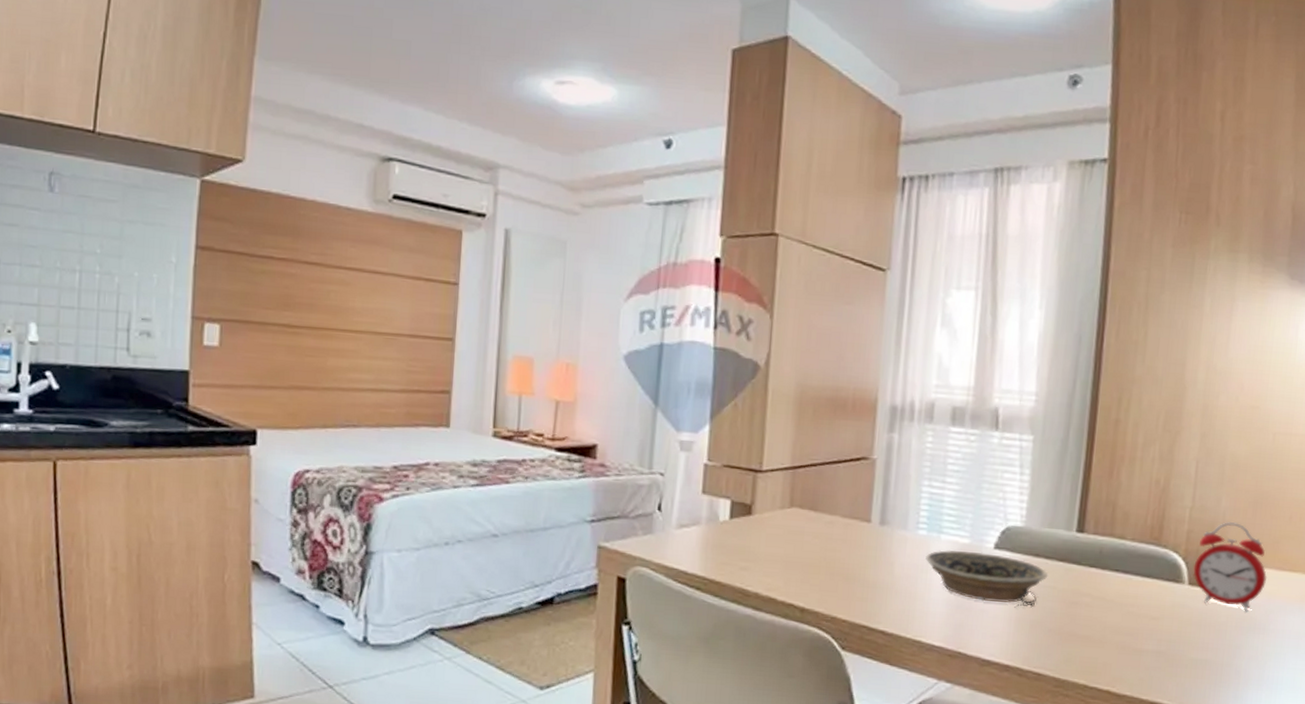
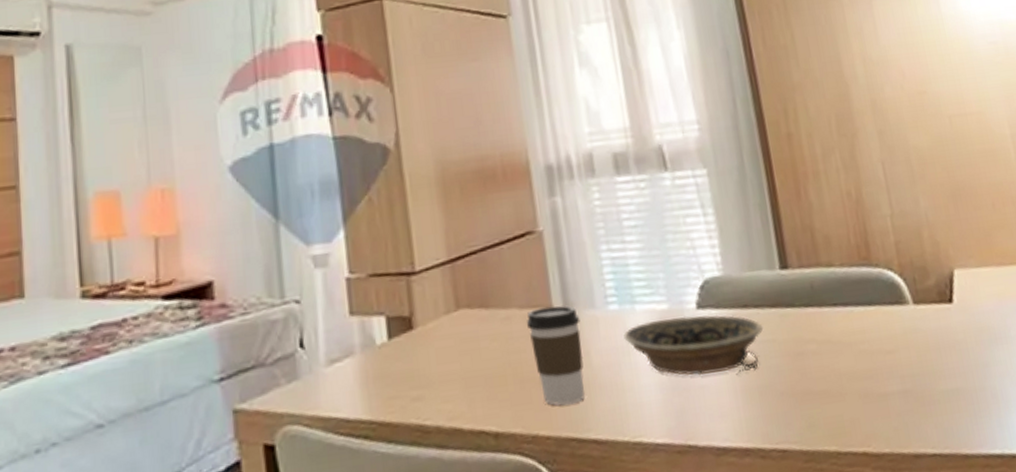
coffee cup: none [845,520,892,600] -> present [526,305,585,406]
alarm clock: present [1193,521,1268,613] -> none [910,222,992,322]

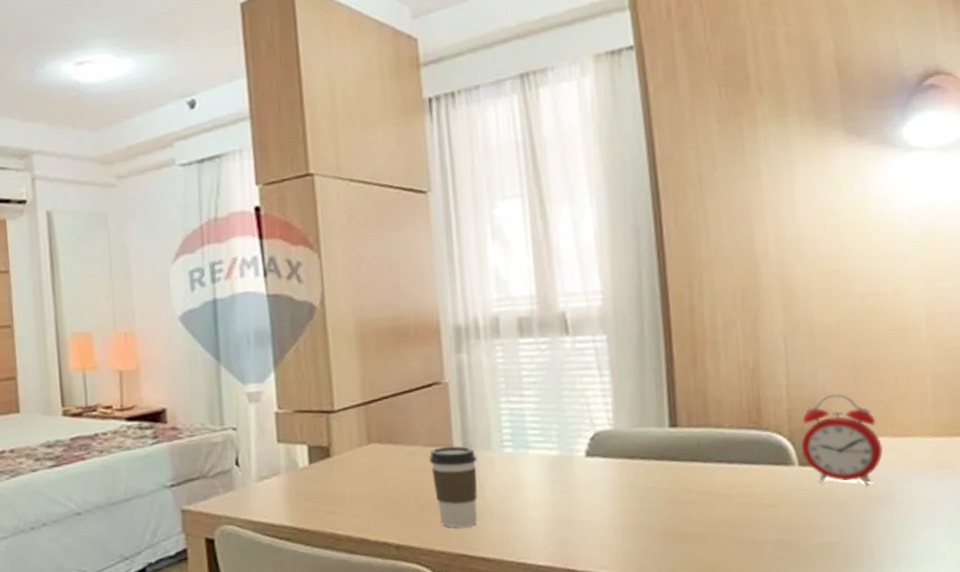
bowl: present [624,315,764,376] -> none [516,462,648,515]
alarm clock: none [910,222,992,322] -> present [801,393,884,486]

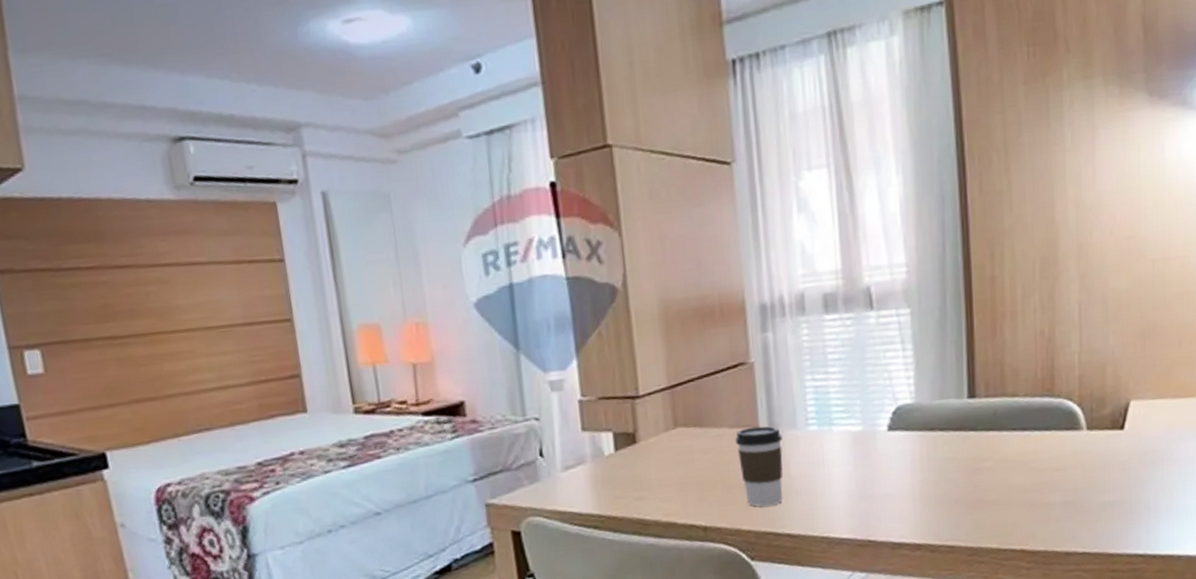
alarm clock: present [801,393,884,486] -> none [1090,358,1164,447]

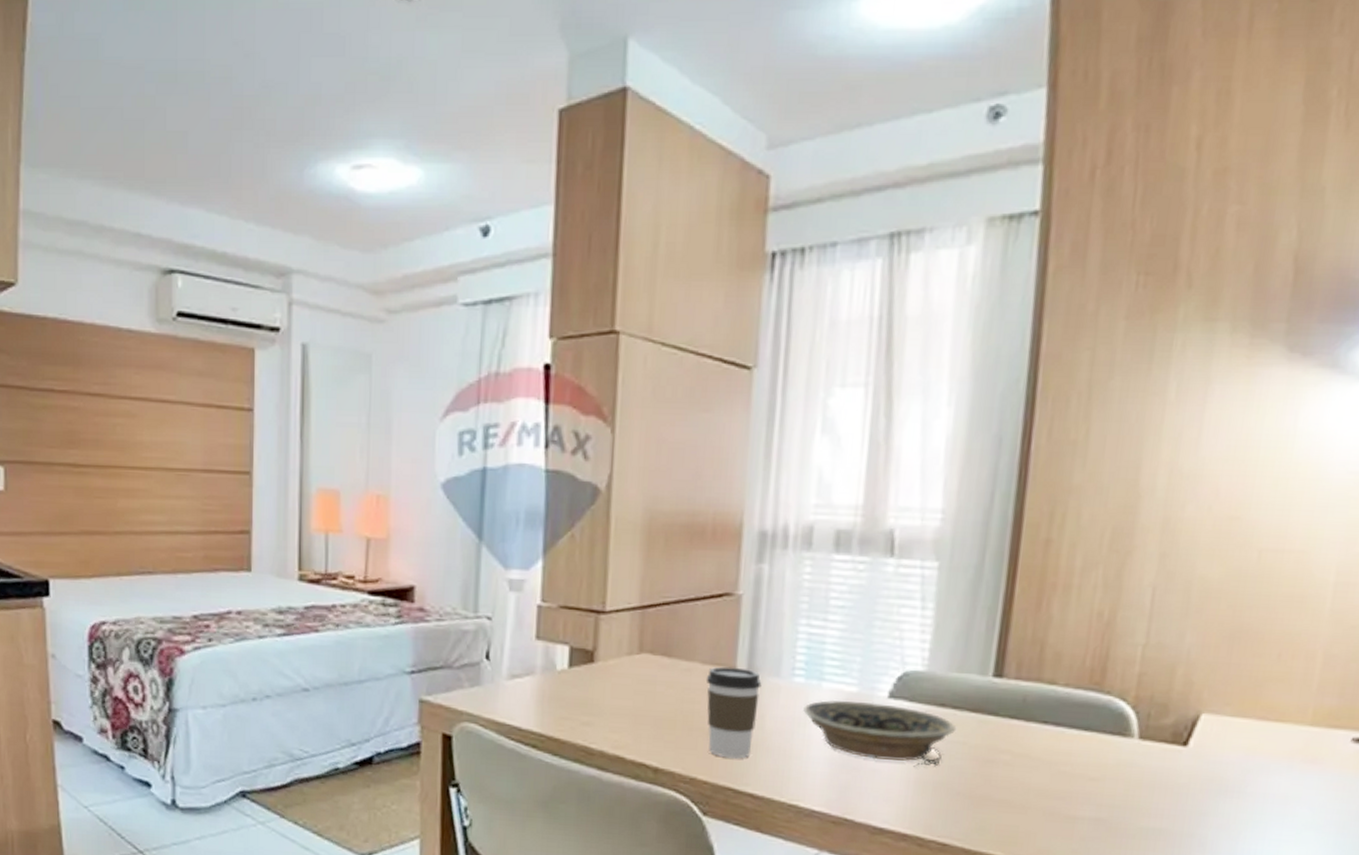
bowl: none [820,436,946,486] -> present [803,700,957,767]

